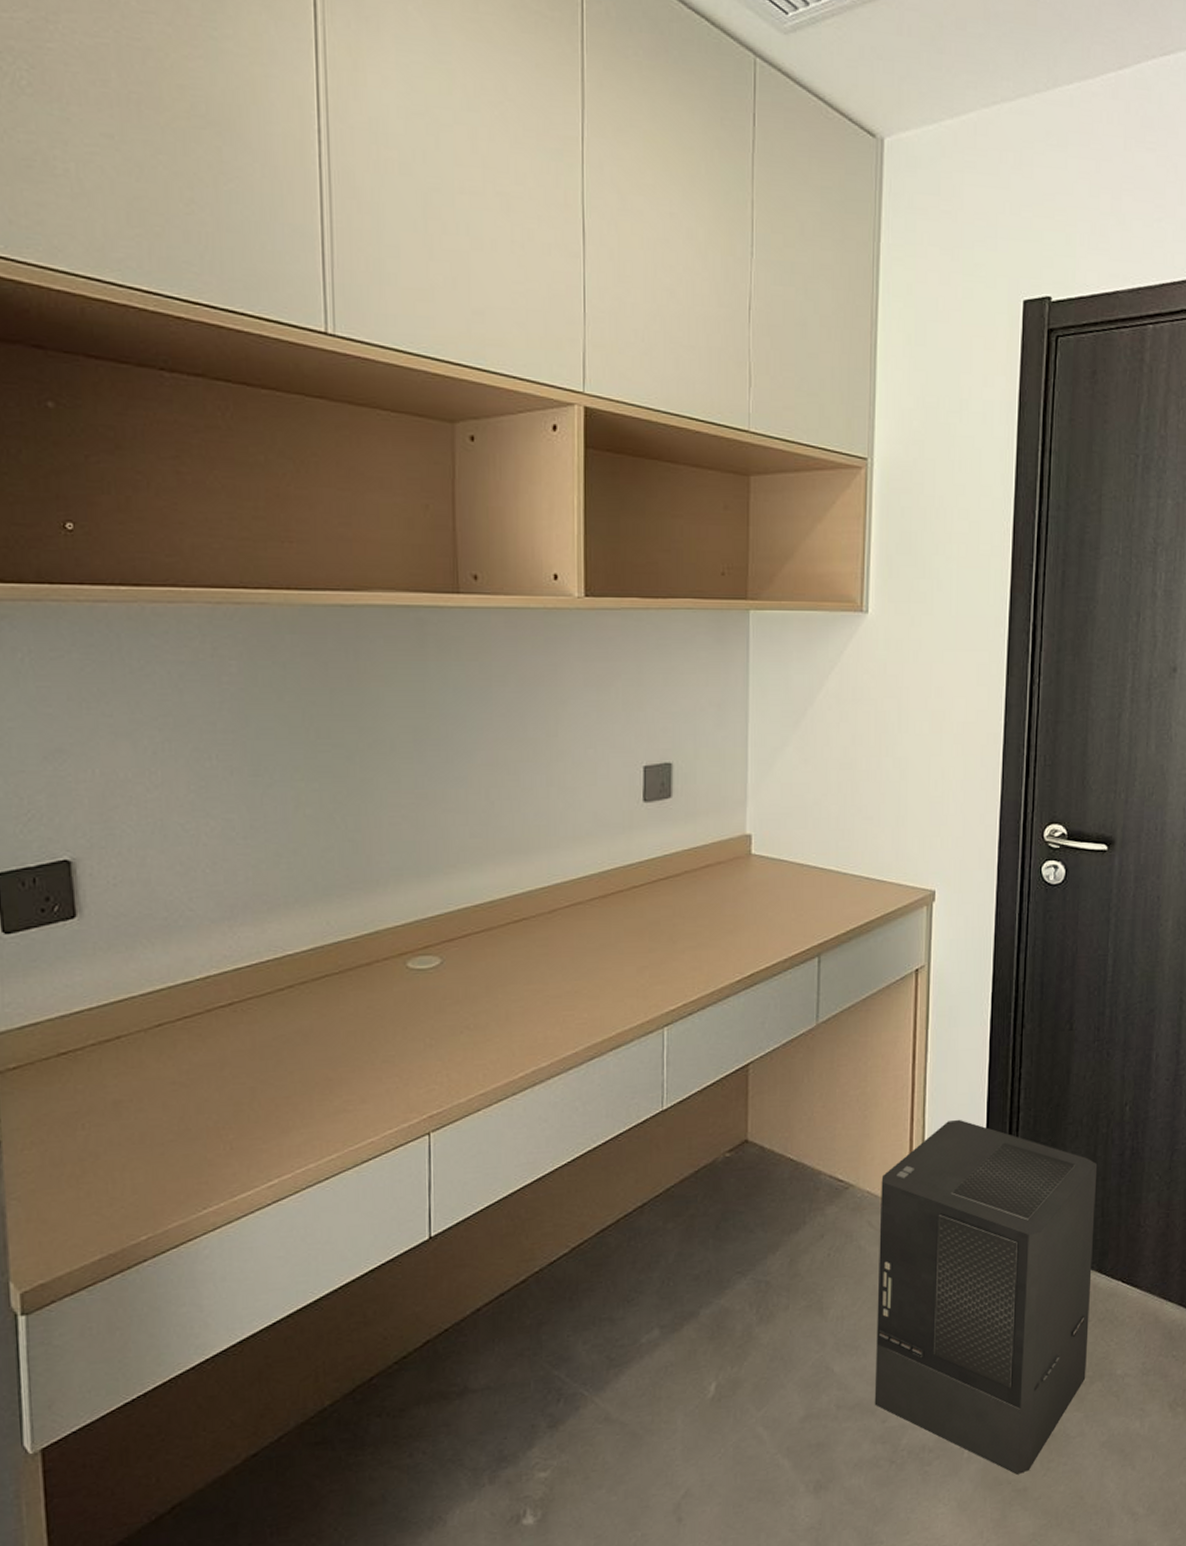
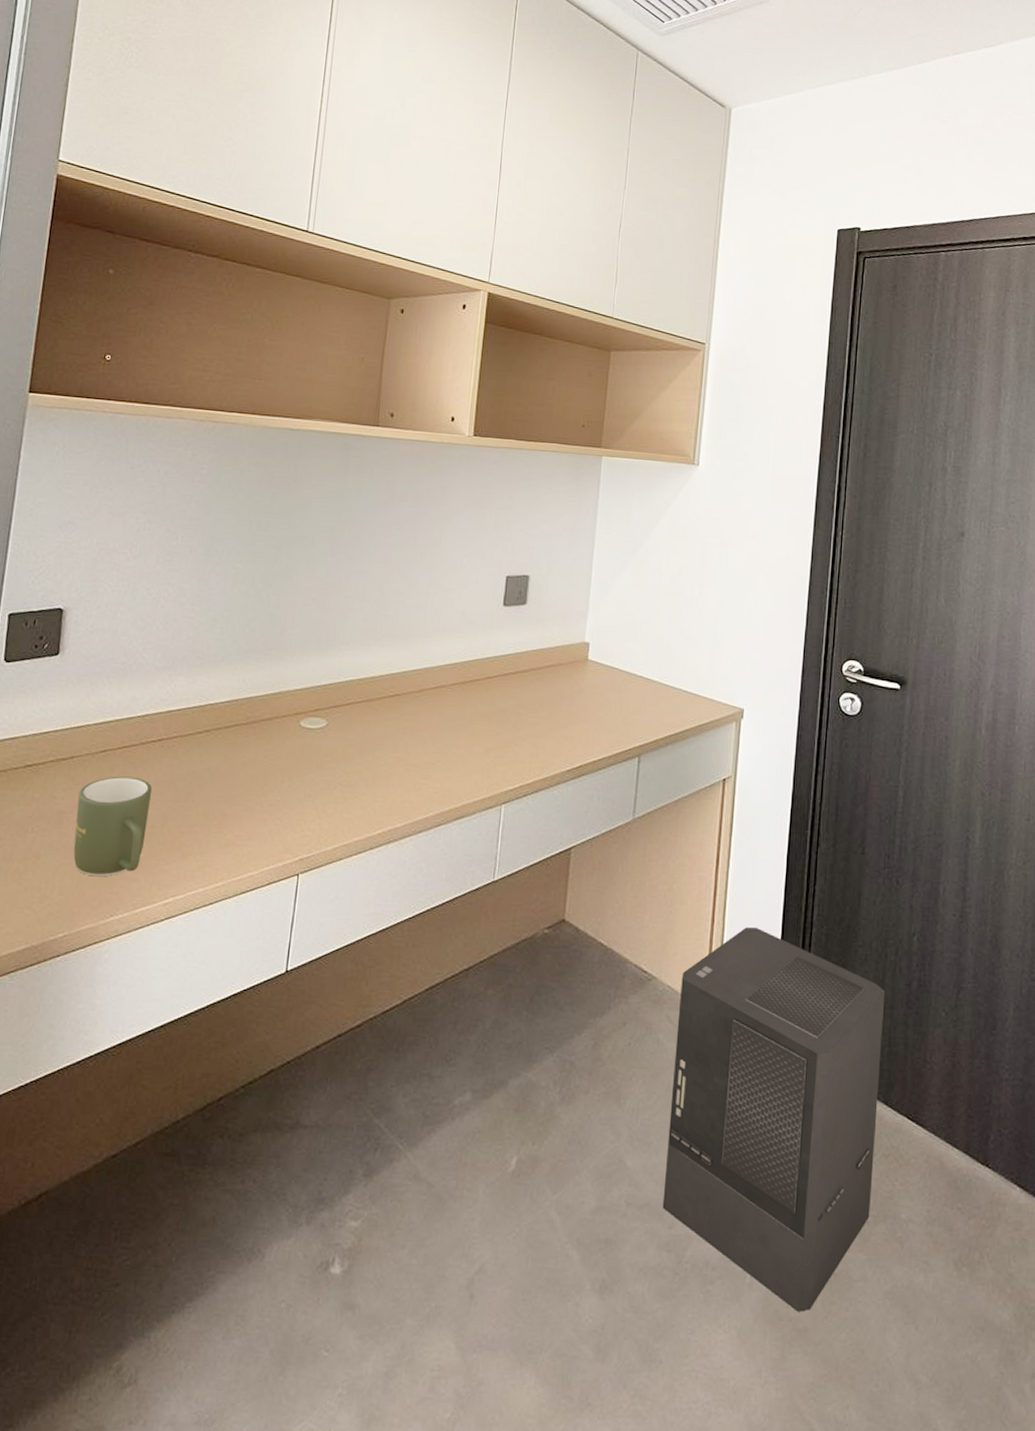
mug: none [135,1050,232,1169] -> present [73,776,152,877]

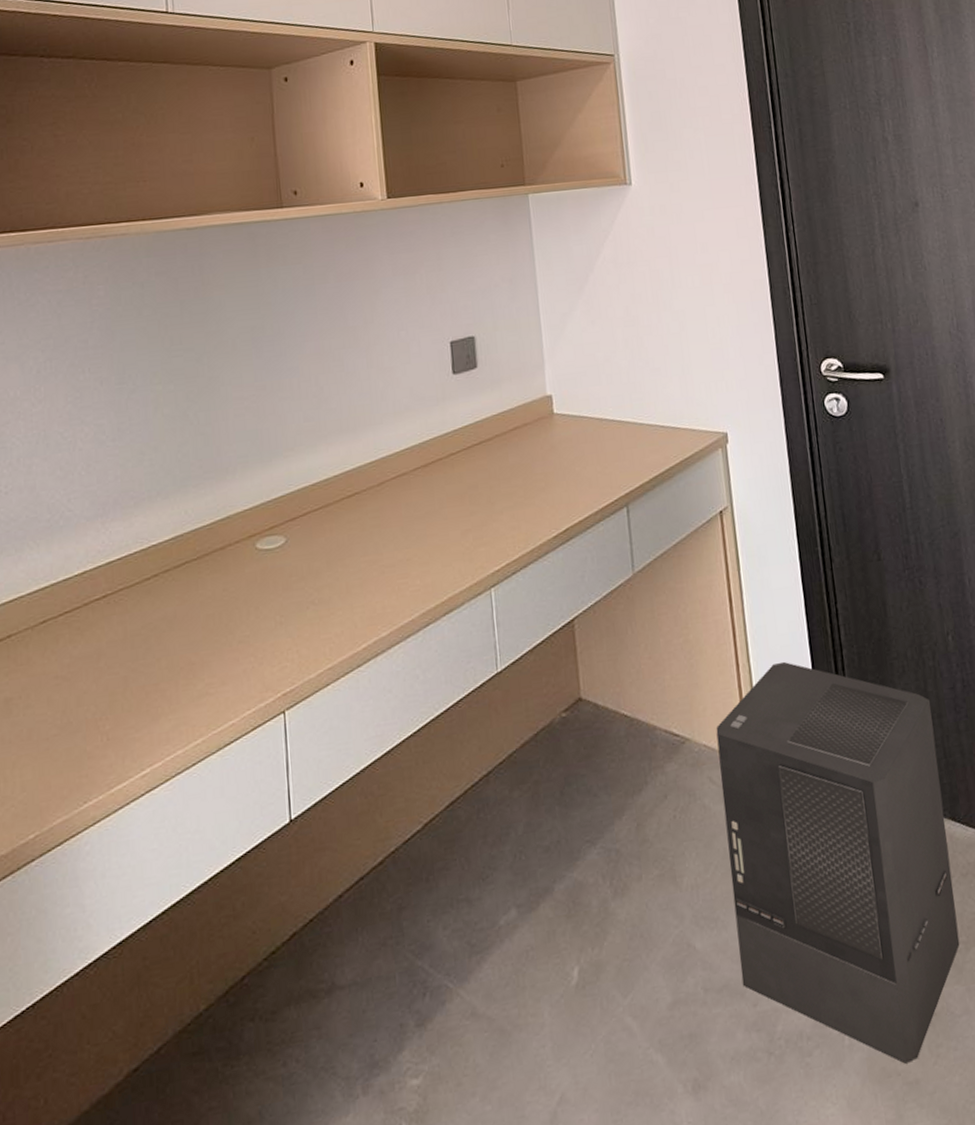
mug: present [73,776,152,877] -> none [24,643,108,764]

